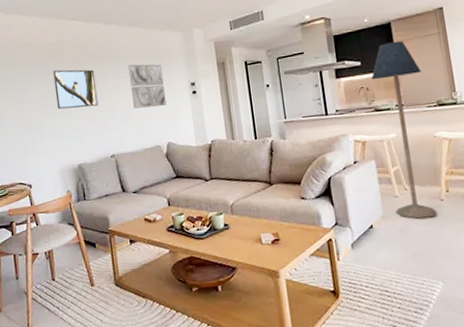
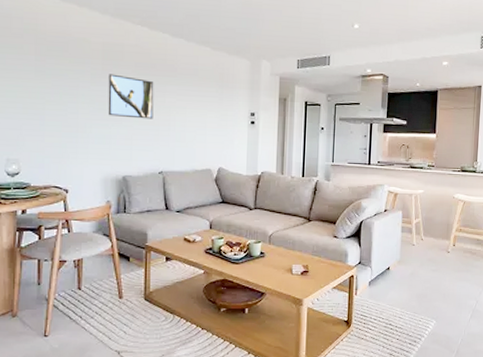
wall art: present [128,64,167,109] -> none [189,82,225,131]
floor lamp: present [371,41,437,219] -> none [410,108,454,266]

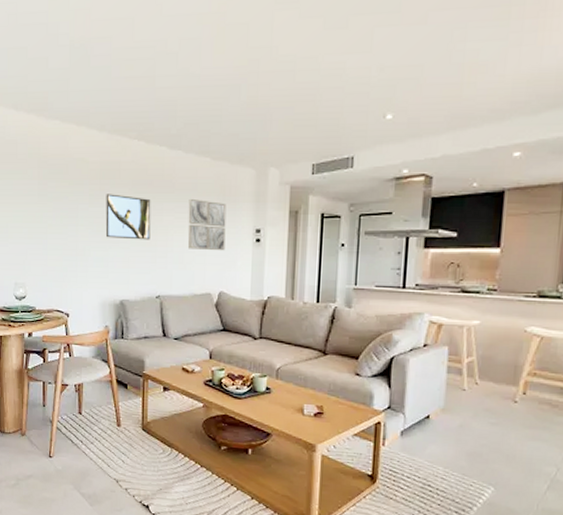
wall art: none [189,82,225,131] -> present [187,198,227,251]

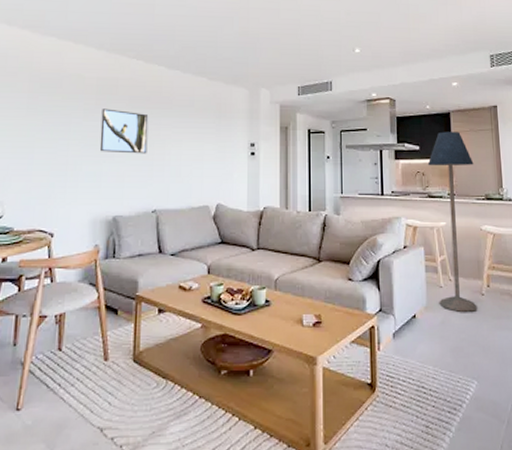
wall art: present [187,198,227,251] -> none [185,114,222,164]
floor lamp: none [459,215,528,419] -> present [427,131,477,312]

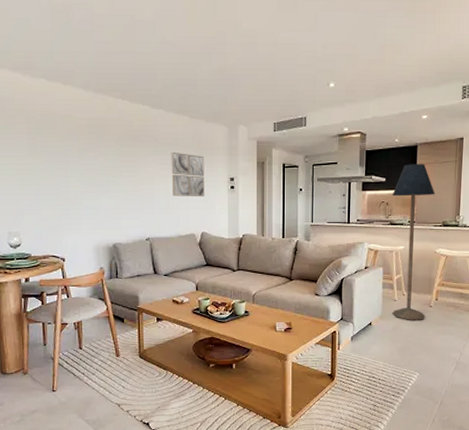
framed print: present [99,108,149,154] -> none [94,148,138,189]
wall art: none [185,114,222,164] -> present [171,151,205,197]

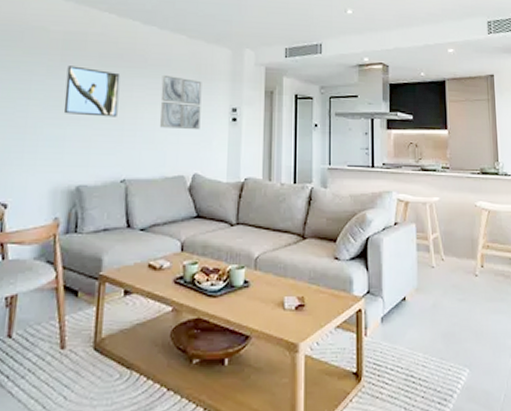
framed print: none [94,148,138,189] -> present [63,65,120,117]
floor lamp: present [392,164,435,320] -> none [421,100,471,294]

